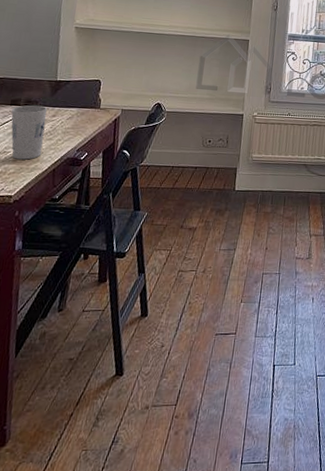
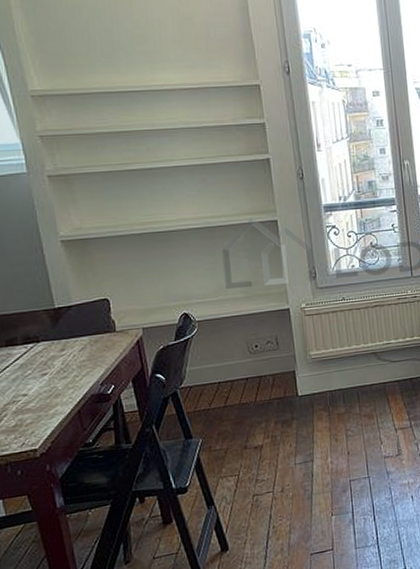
cup: present [11,105,48,160] -> none [8,340,60,408]

